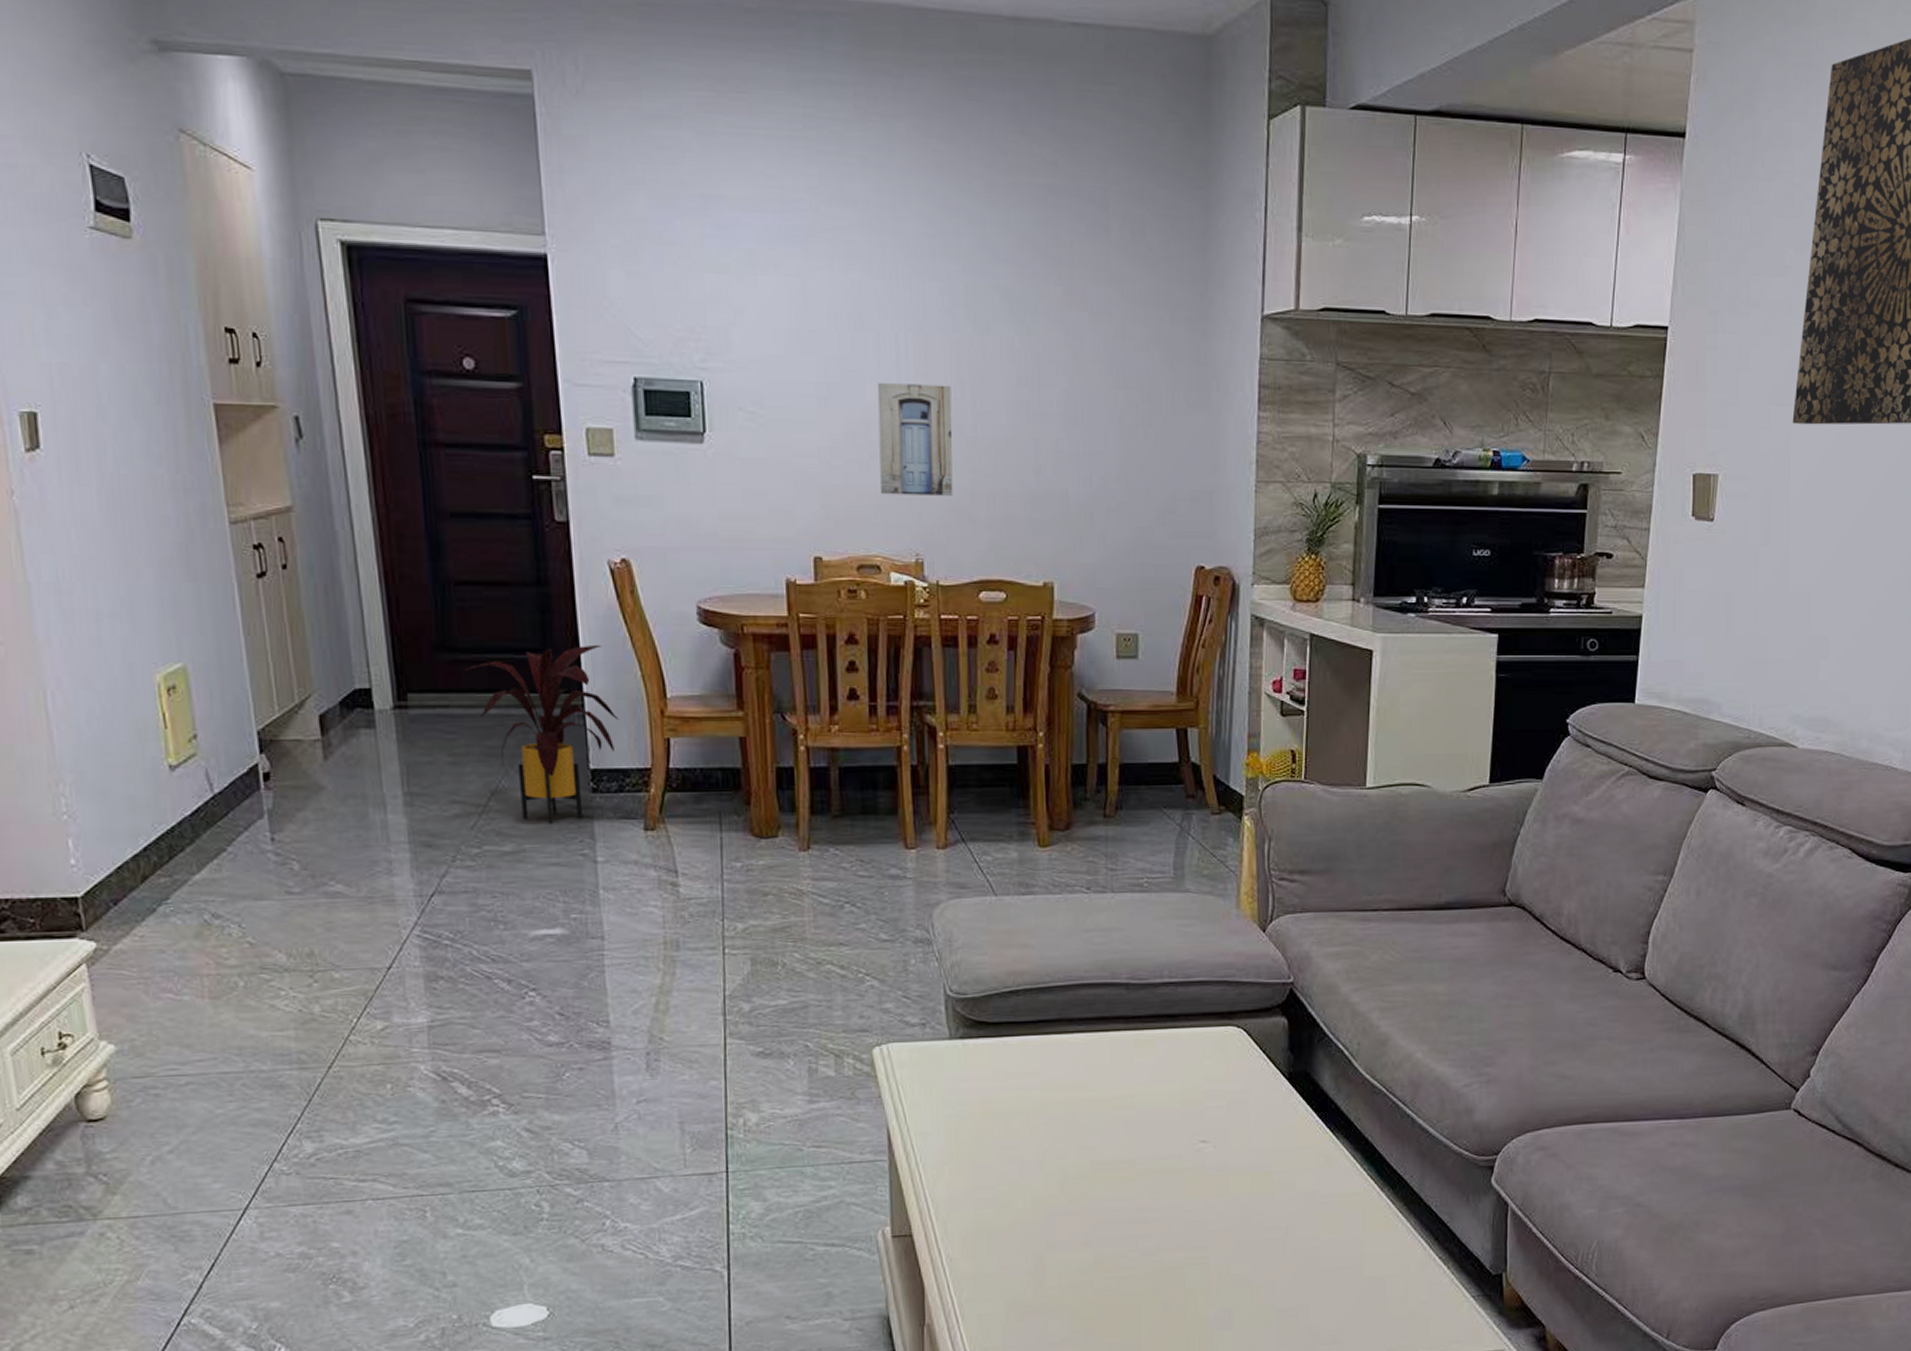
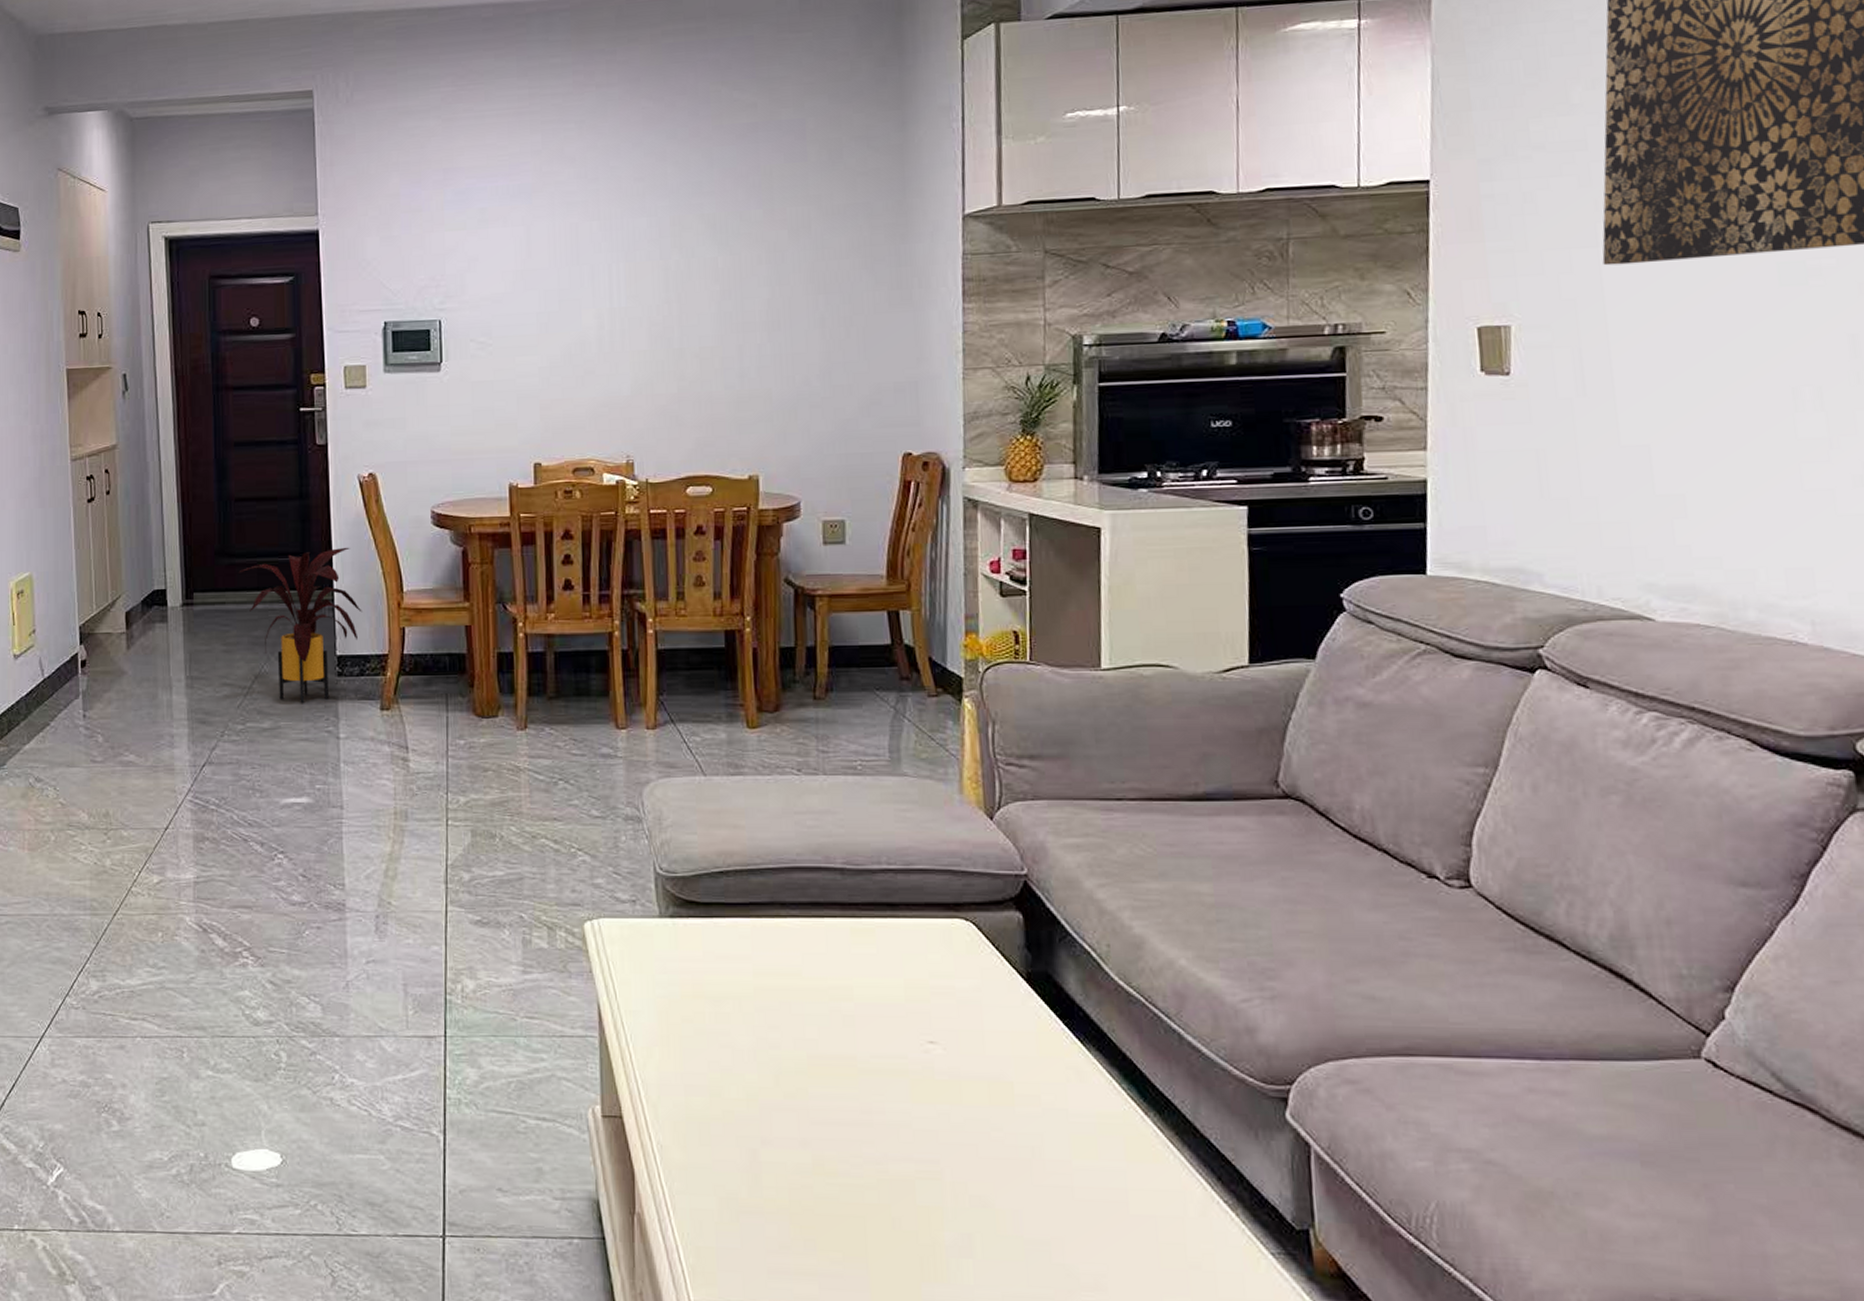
wall art: present [877,383,953,496] -> none [591,305,662,405]

